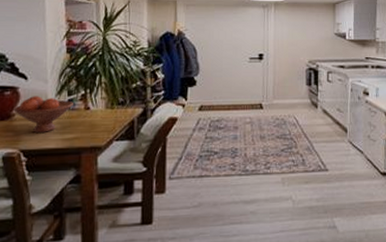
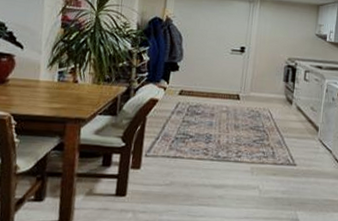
fruit bowl: present [13,96,73,133] -> none [8,64,63,100]

